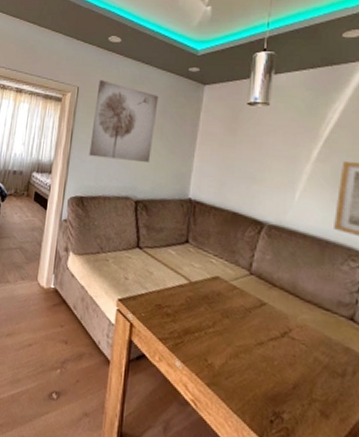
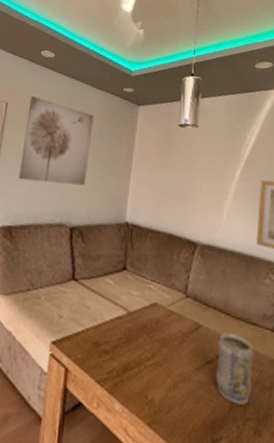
vase: none [279,313,325,386] -> present [215,333,254,405]

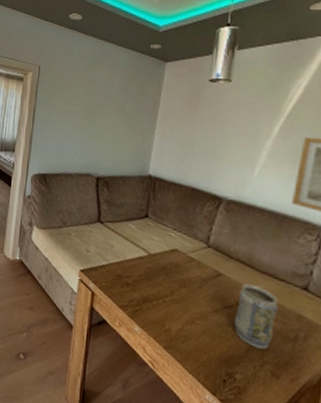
wall art: present [18,96,94,185] -> none [51,59,120,140]

